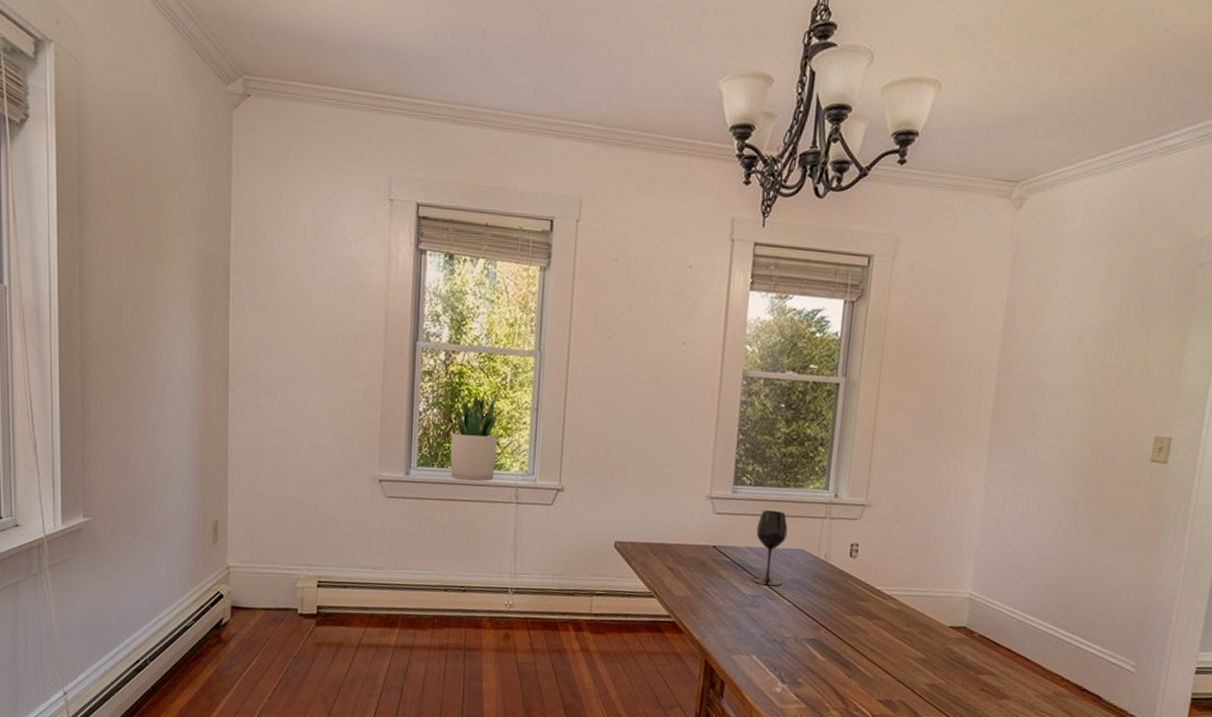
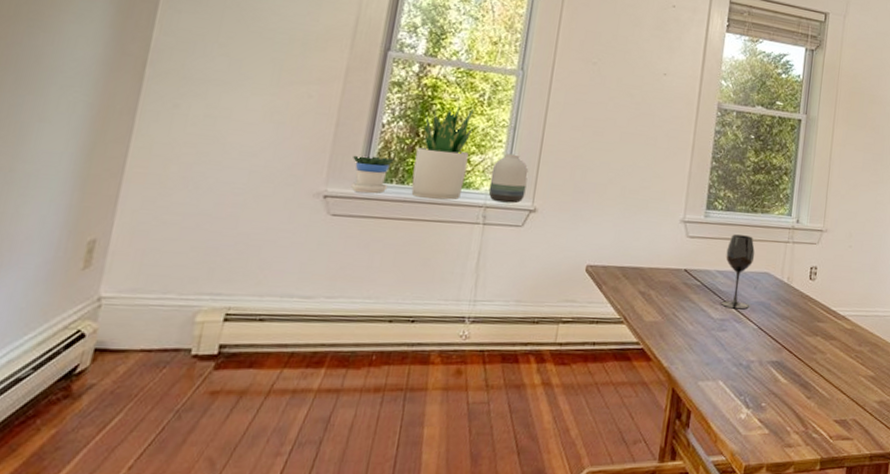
flowerpot: none [398,442,433,478] -> present [351,155,395,195]
vase: none [518,435,554,483] -> present [488,153,529,204]

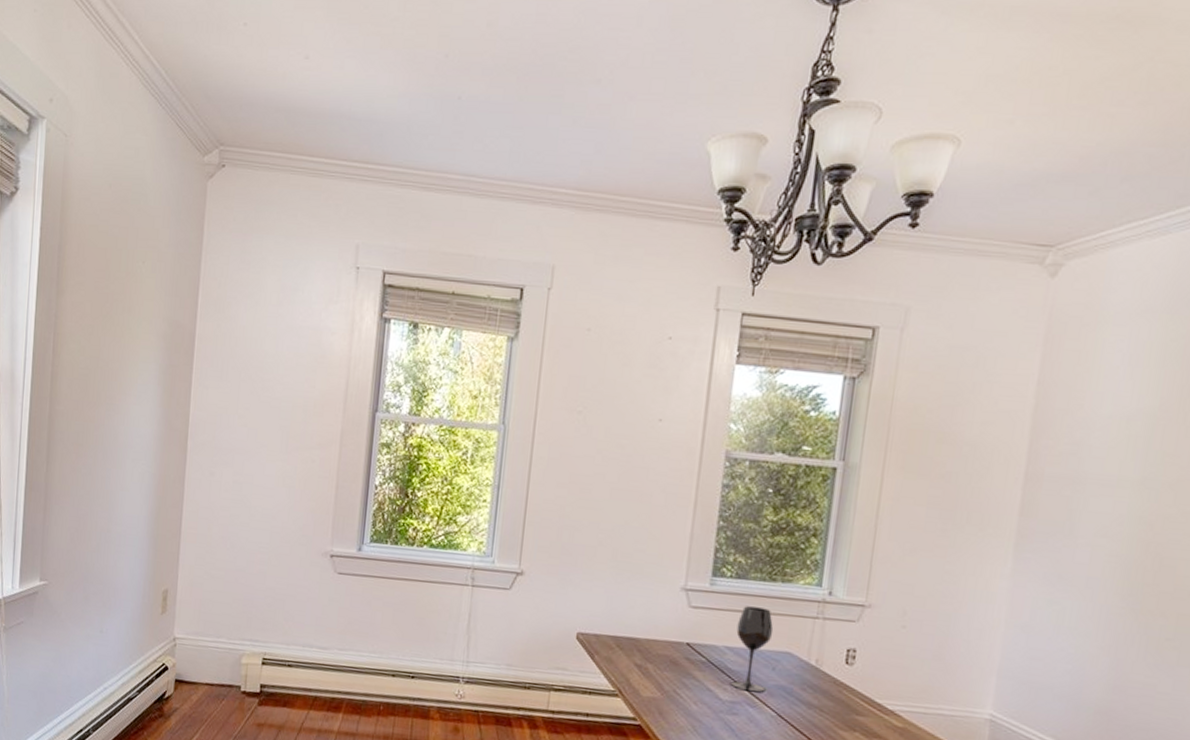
flowerpot: present [351,155,395,195] -> none [352,516,388,555]
planter: present [411,105,475,200] -> none [404,464,459,561]
vase: present [488,153,529,204] -> none [475,513,514,566]

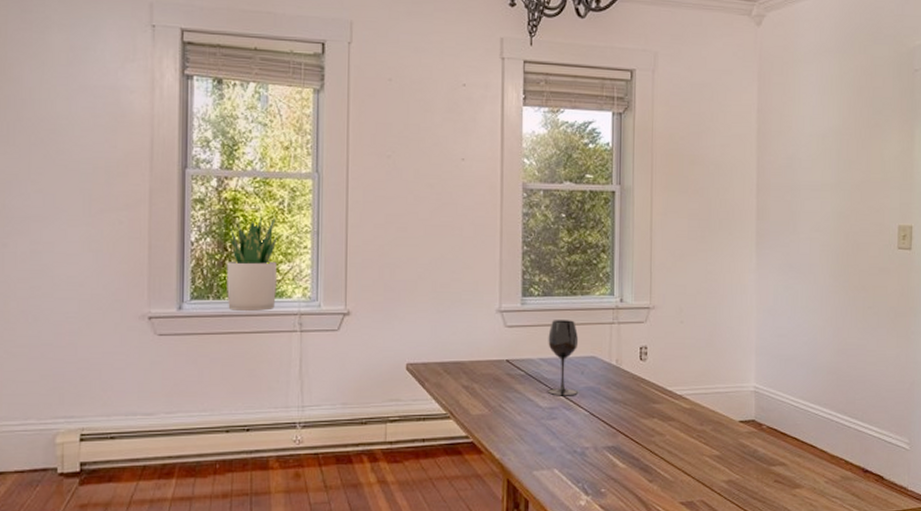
planter: none [404,464,459,561] -> present [227,215,279,312]

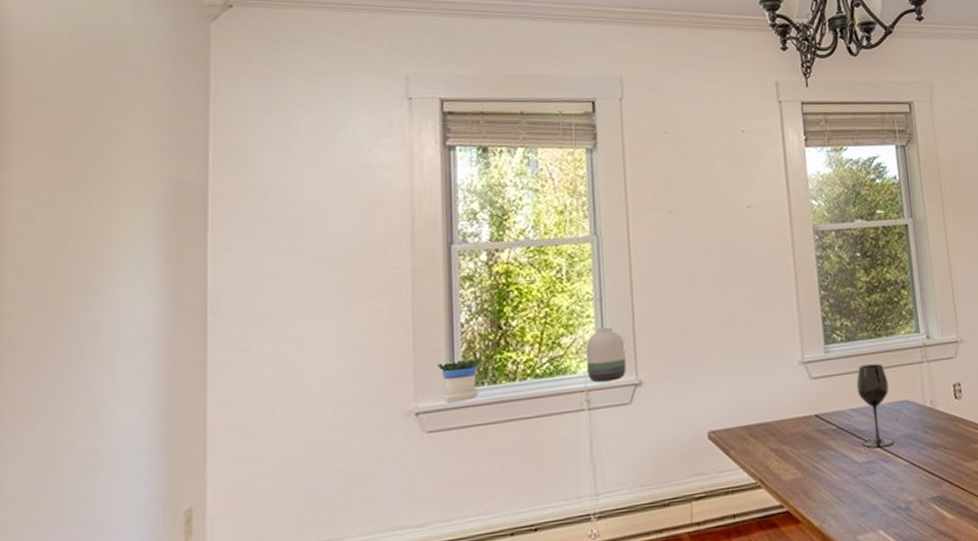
flowerpot: none [169,274,208,312] -> present [437,358,481,403]
planter: present [227,215,279,312] -> none [502,287,559,396]
vase: none [301,259,337,308] -> present [585,327,626,383]

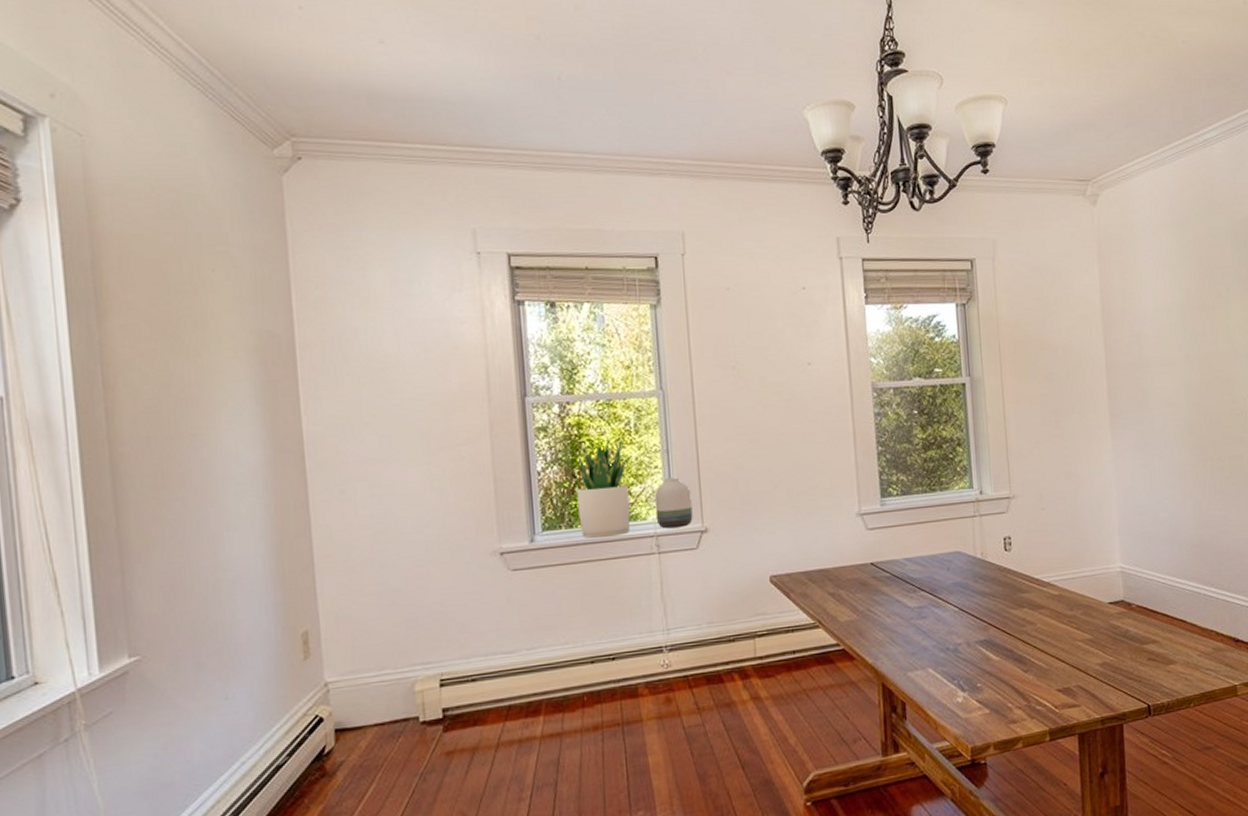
flowerpot: present [437,358,481,403] -> none [518,504,559,544]
planter: none [502,287,559,396] -> present [576,438,631,539]
wineglass: present [856,363,895,448] -> none [910,517,945,595]

